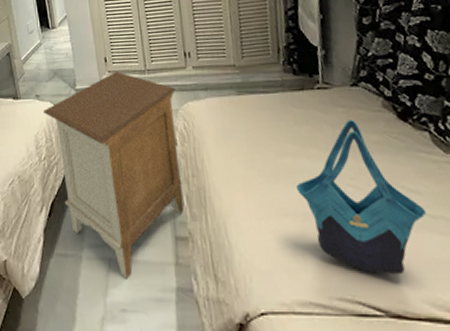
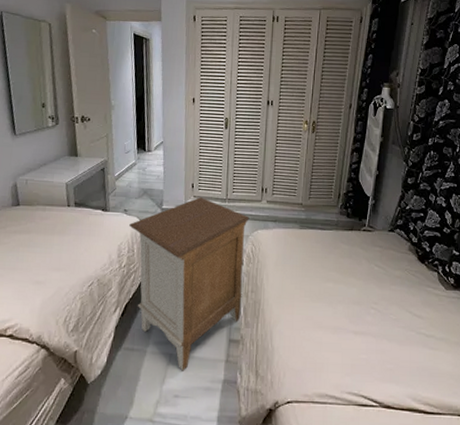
tote bag: present [296,120,426,275] -> none [333,258,423,377]

